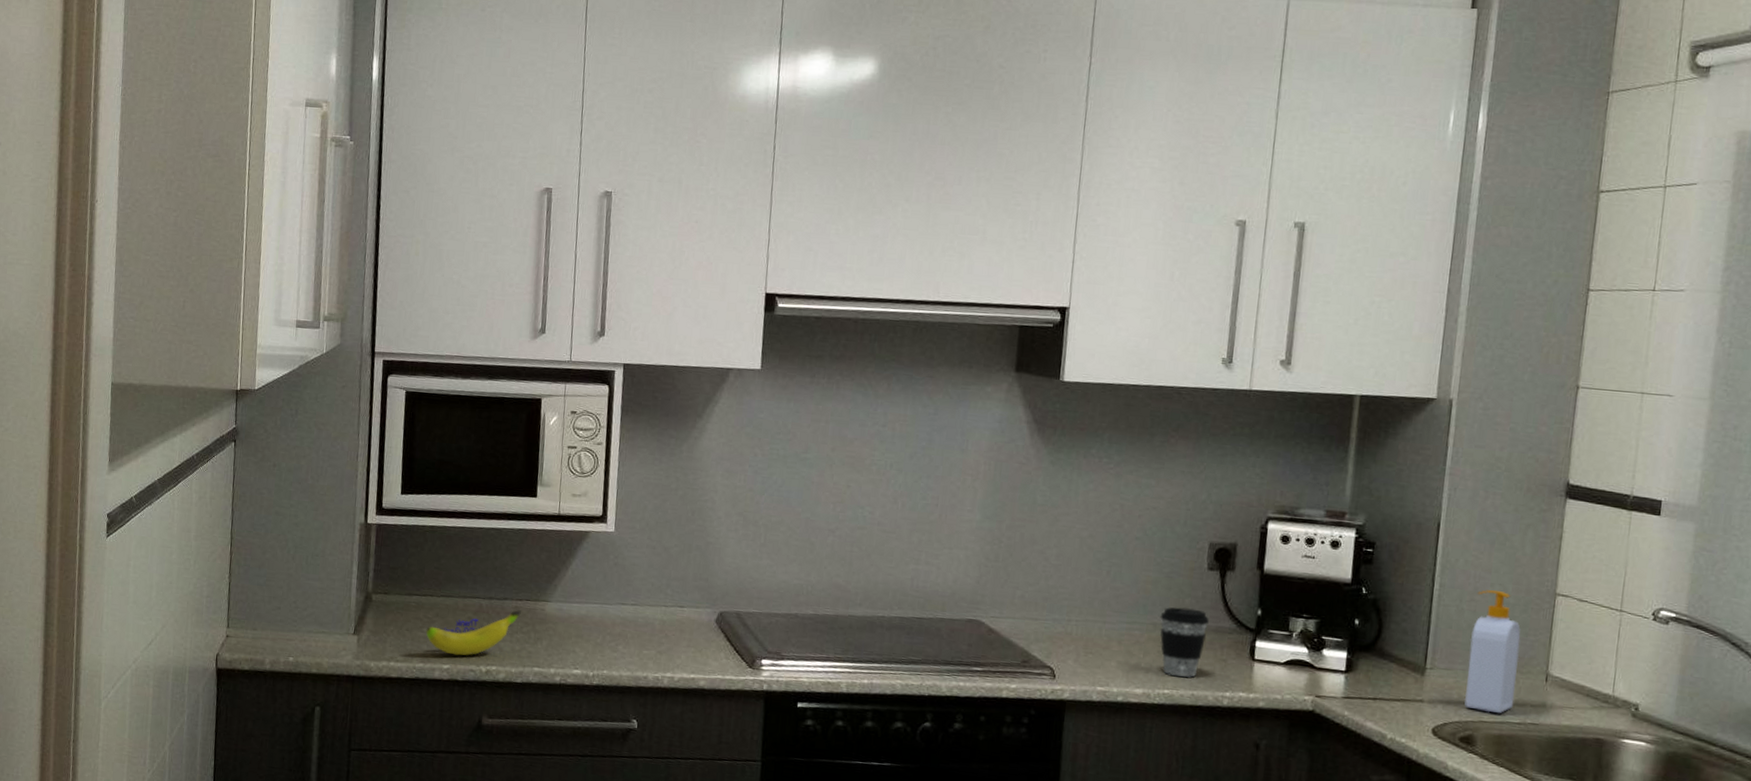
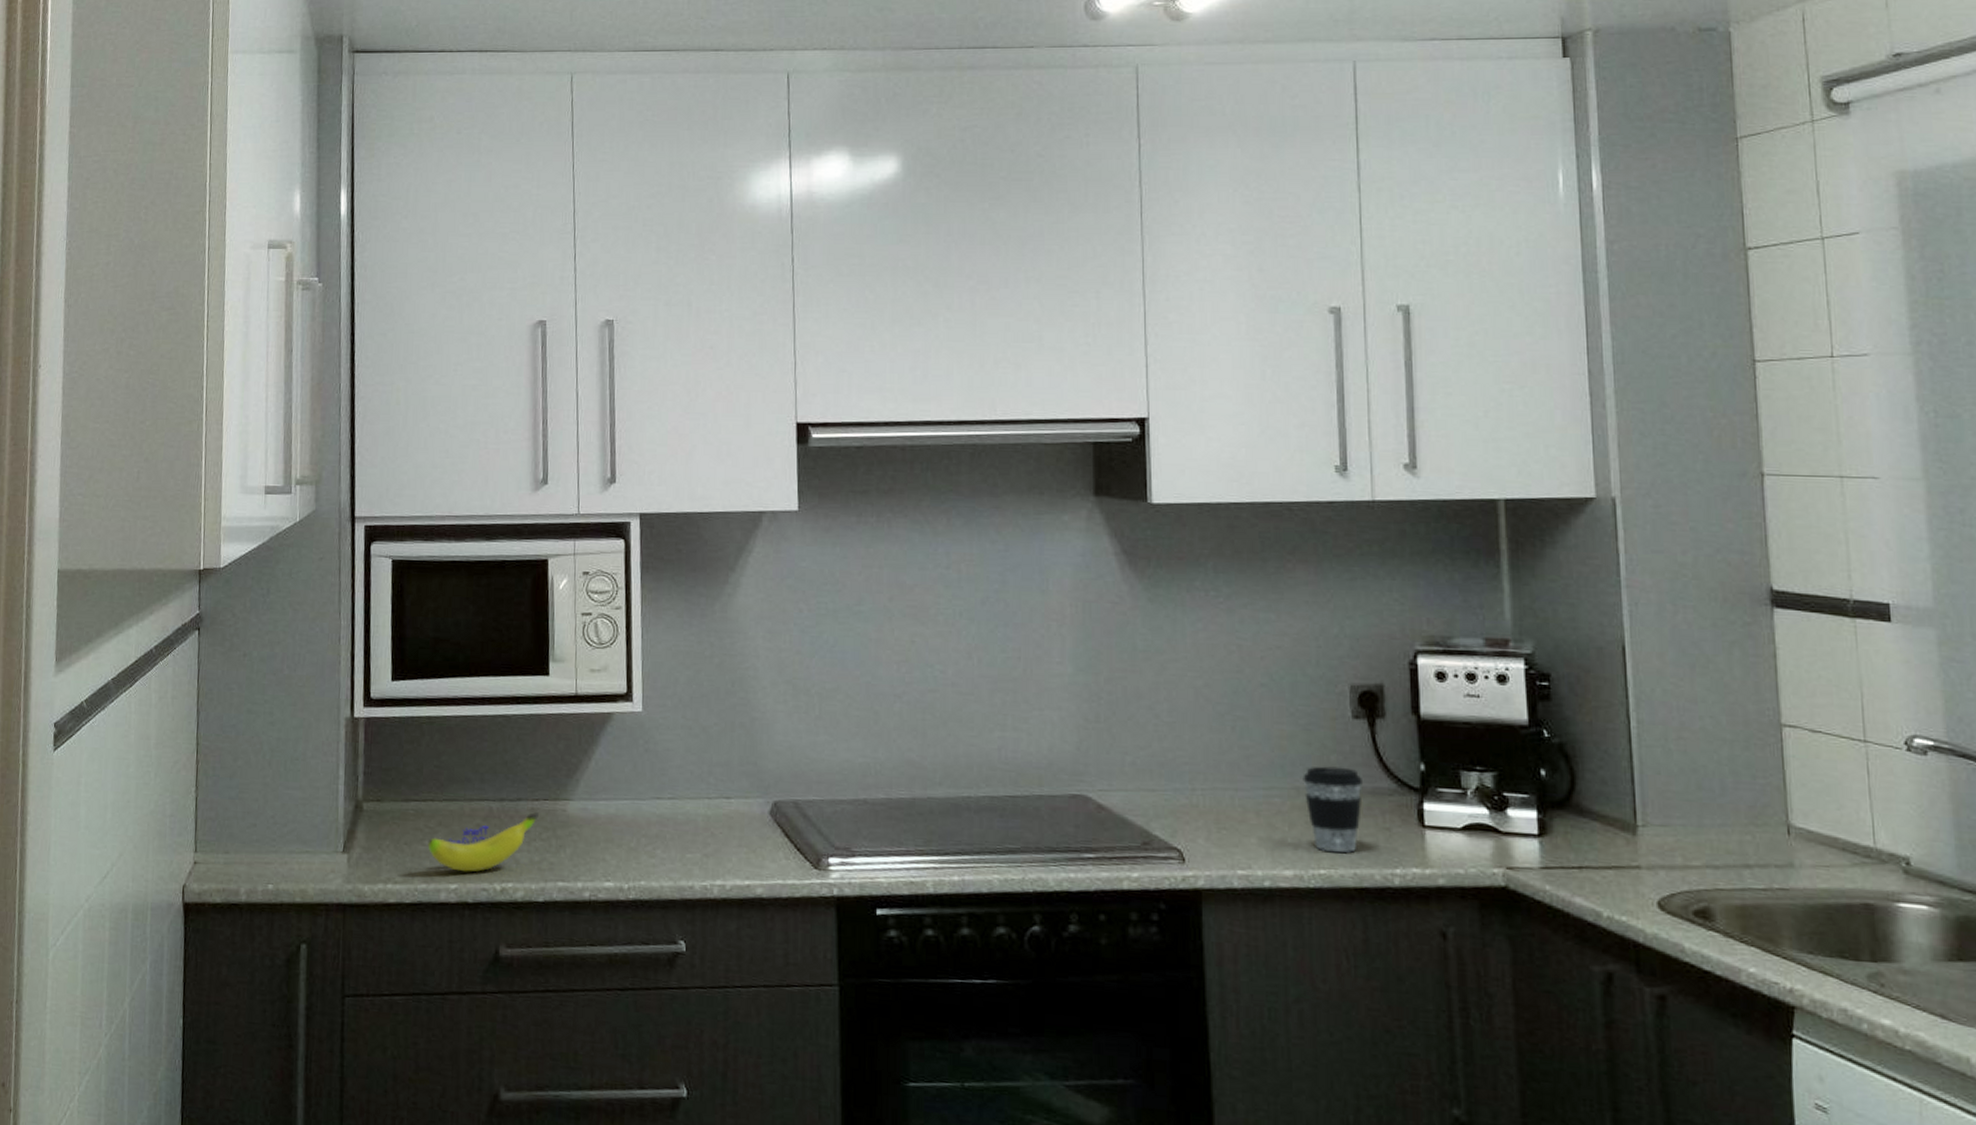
soap bottle: present [1464,590,1521,714] -> none [1684,724,1754,879]

